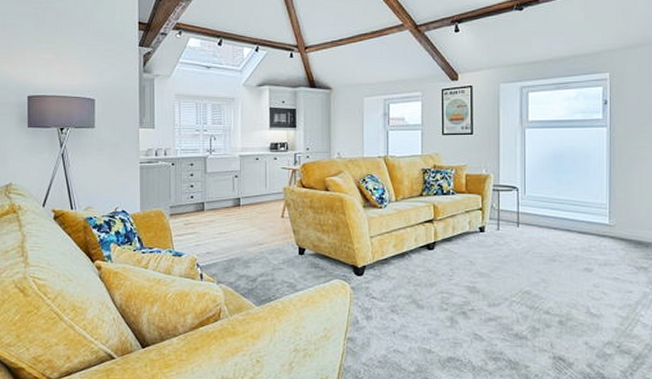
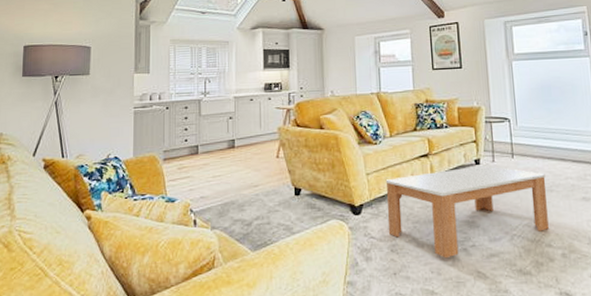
coffee table: none [389,234,549,321] -> present [385,166,549,259]

